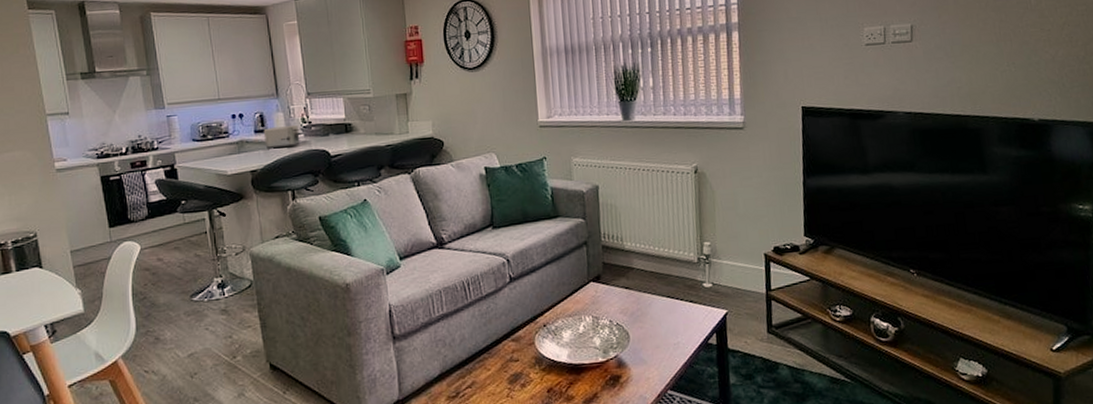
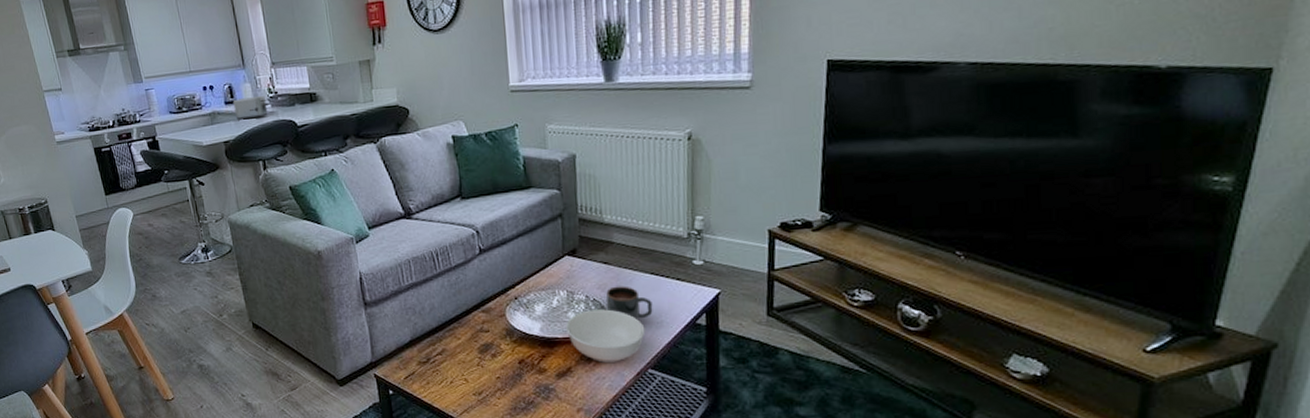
bowl: none [592,333,664,387] -> present [566,309,645,363]
mug: none [627,309,670,343] -> present [605,286,653,321]

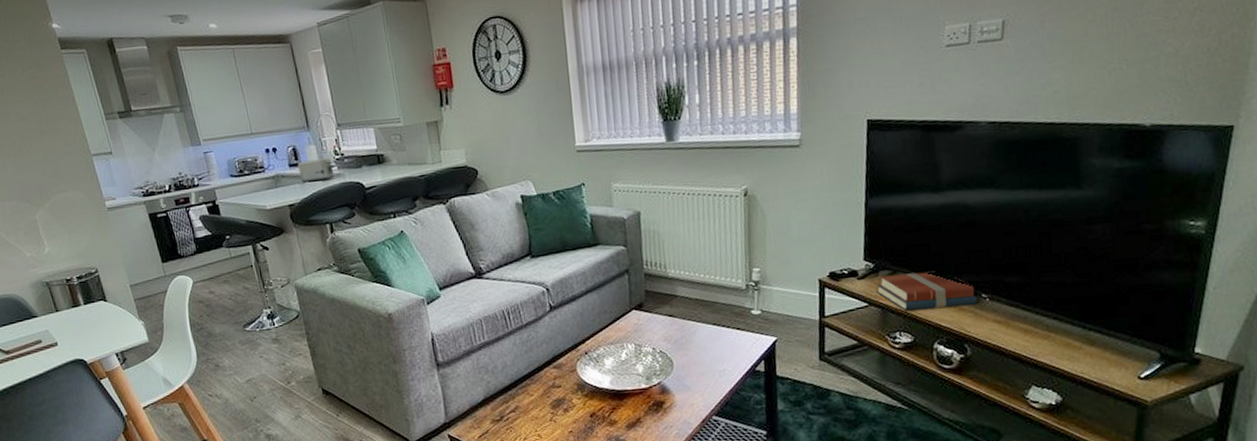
bowl: present [566,309,645,363] -> none [635,360,709,412]
mug: present [605,286,653,321] -> none [671,337,716,370]
books: none [834,224,951,266] -> present [877,271,978,310]

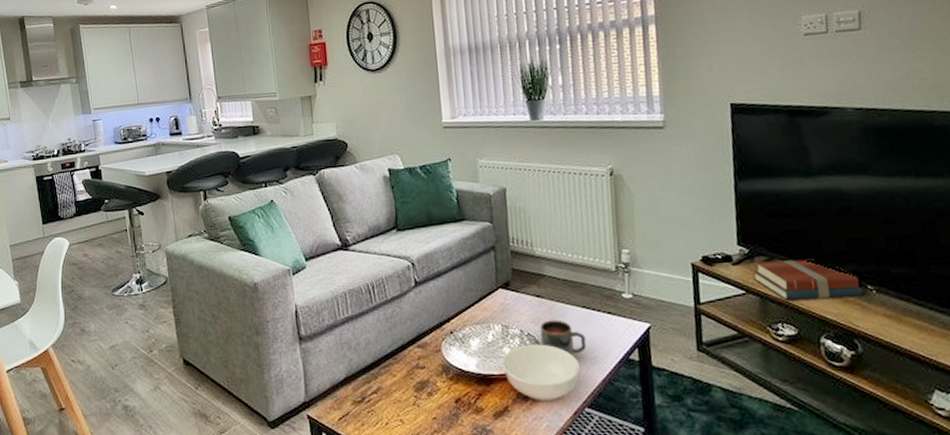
toaster: present [297,158,335,183] -> none [177,128,211,151]
bowl: none [635,360,709,412] -> present [502,344,580,401]
mug: none [671,337,716,370] -> present [539,320,587,356]

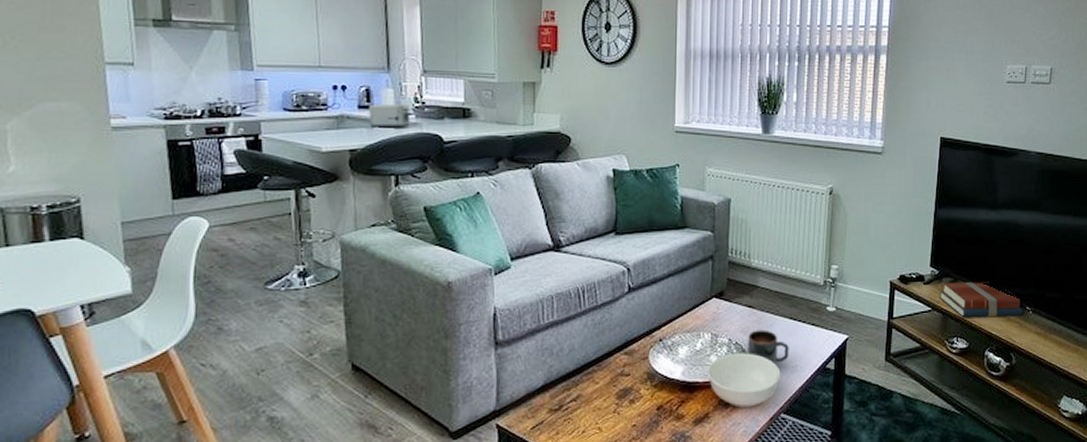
toaster: none [177,128,211,151] -> present [368,104,411,128]

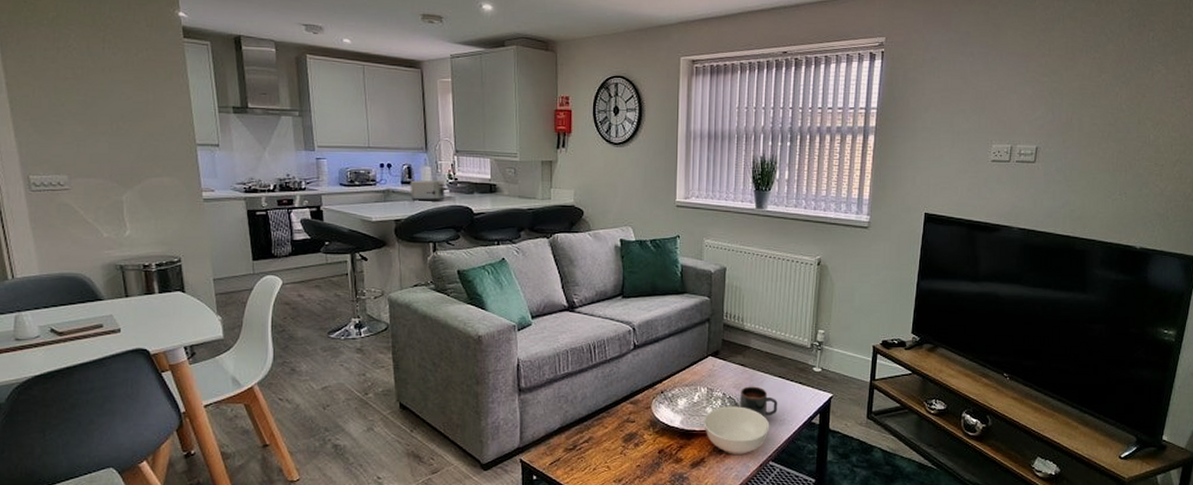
books: present [940,282,1023,318] -> none [920,349,1000,382]

